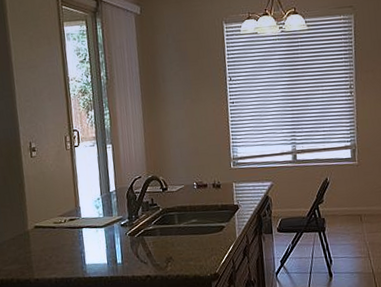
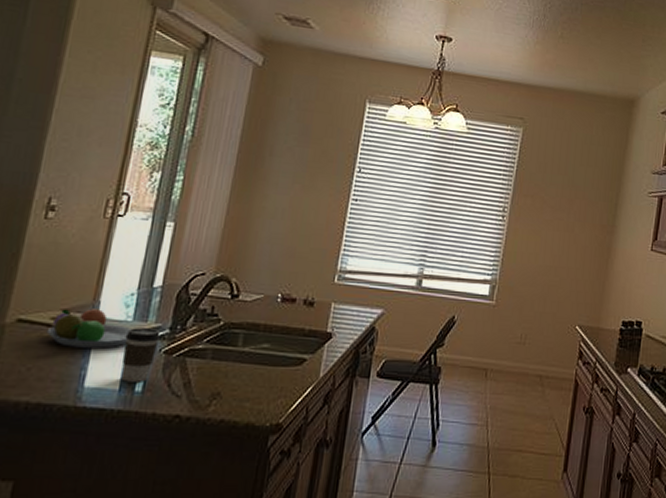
fruit bowl: none [53,211,105,240] -> present [46,307,132,349]
coffee cup: none [101,220,124,258] -> present [120,328,161,382]

